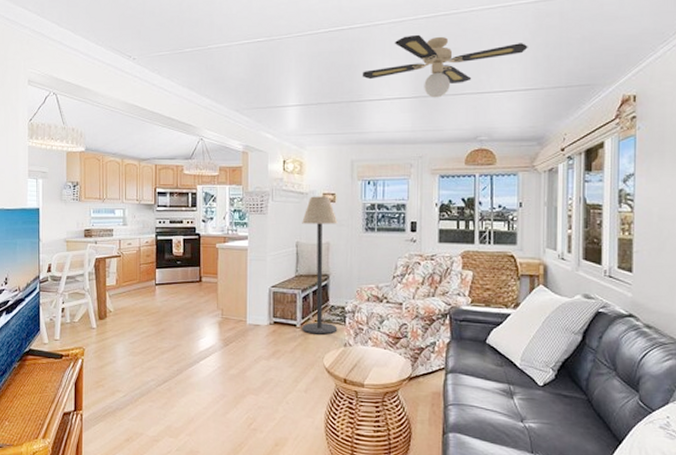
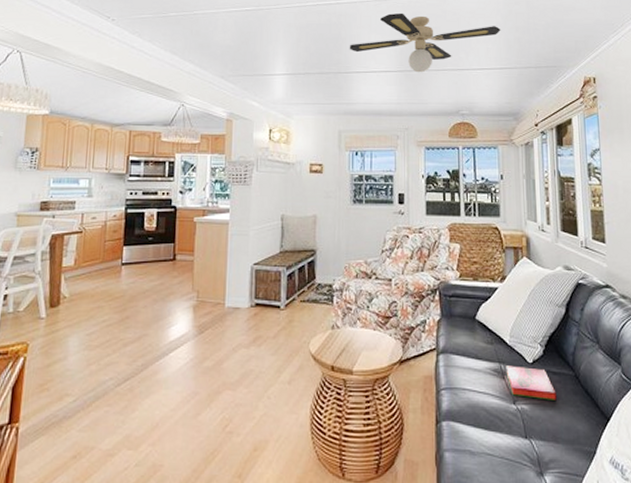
floor lamp: present [302,196,338,335] -> none [286,166,325,316]
hardback book: none [515,387,566,421] -> present [506,366,557,400]

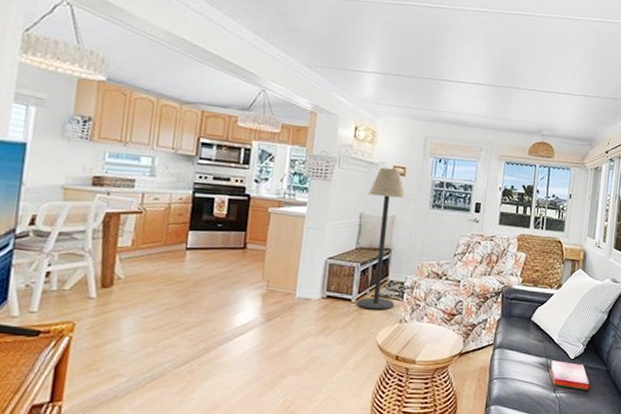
floor lamp: none [286,166,325,316] -> present [357,167,406,310]
ceiling fan: present [349,12,501,73] -> none [443,26,588,90]

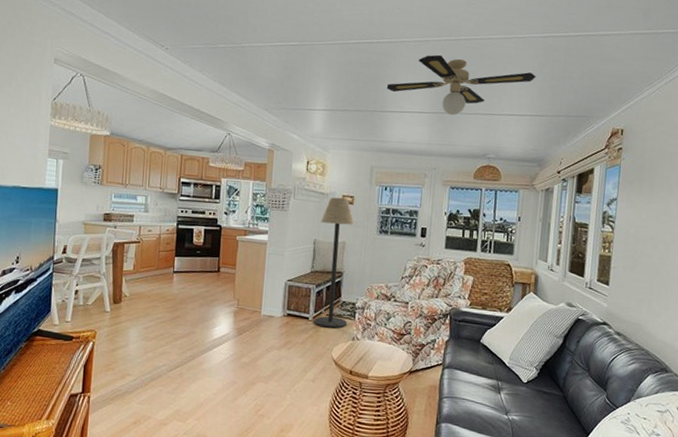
ceiling fan: none [443,26,588,90] -> present [386,54,536,116]
hardback book: present [550,360,590,390] -> none [502,383,545,415]

